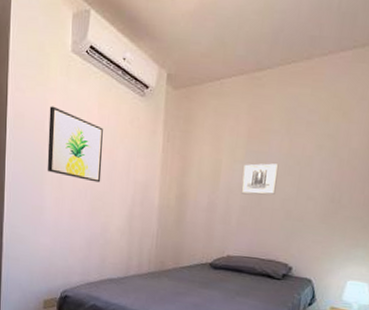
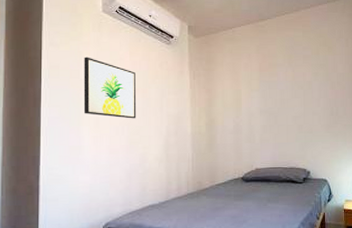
wall art: present [241,163,278,195] -> none [260,89,287,116]

